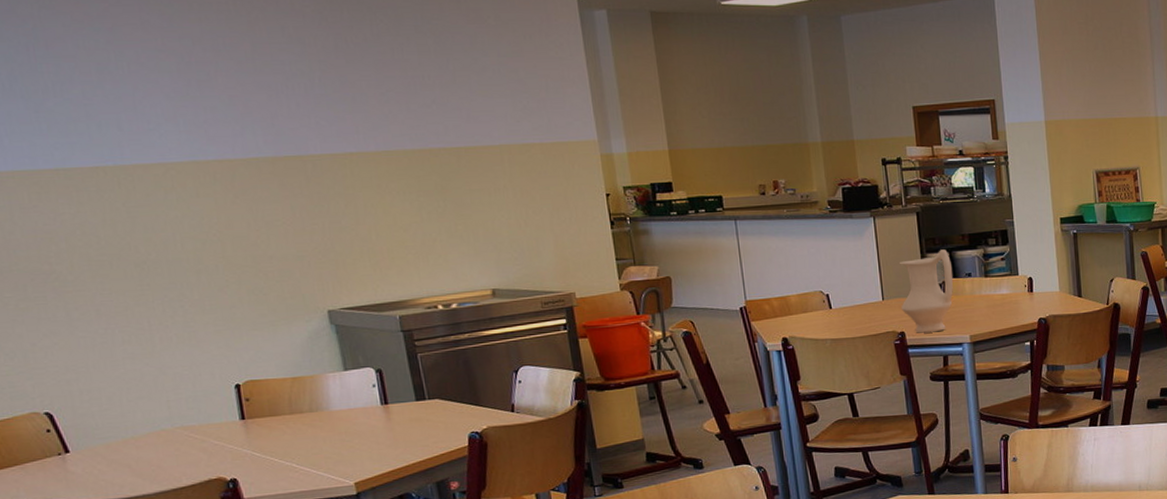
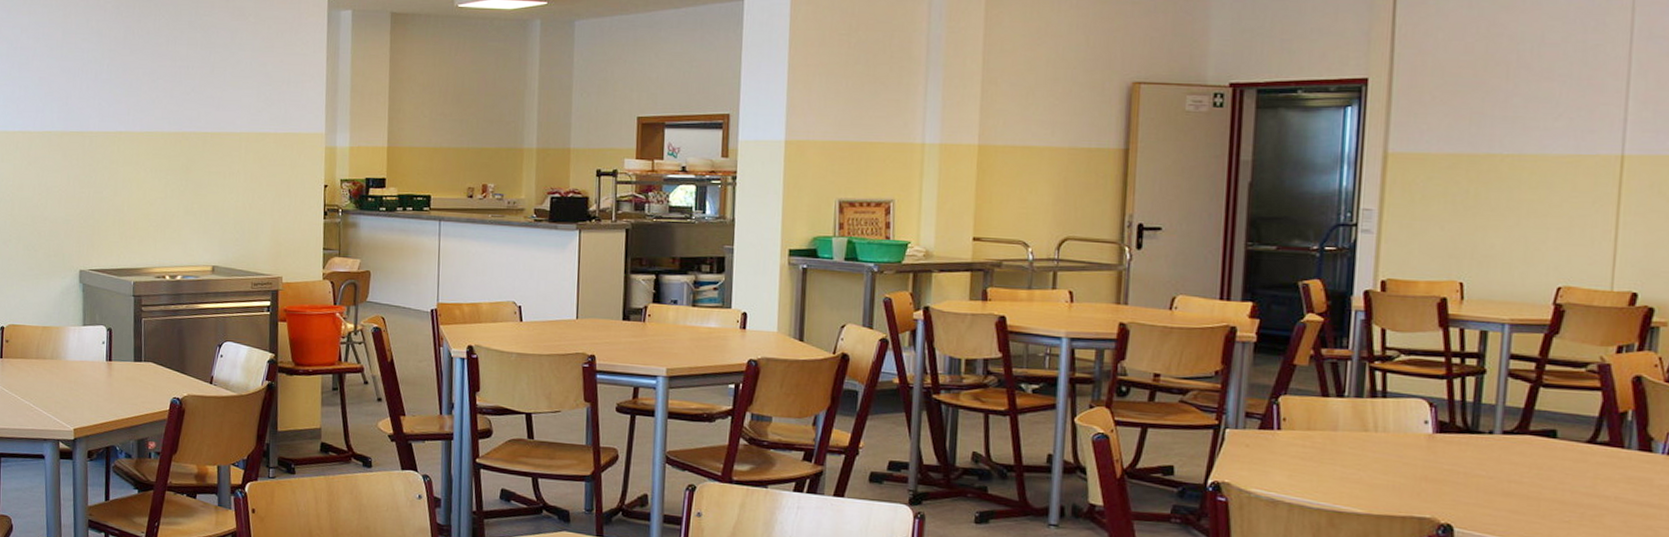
jug: present [898,249,954,333] -> none [595,271,658,360]

